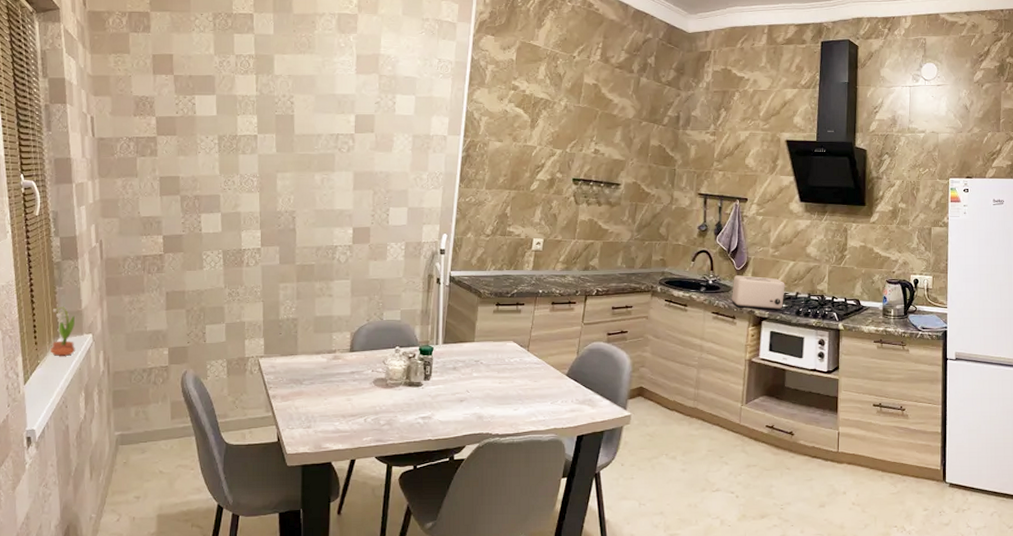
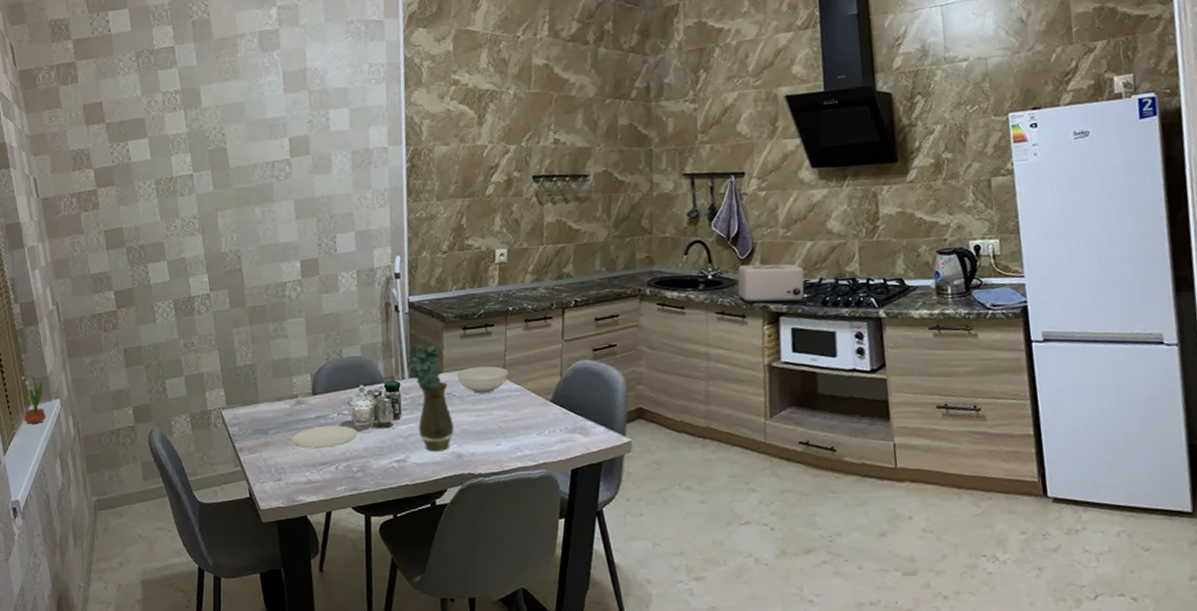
plate: none [325,381,389,401] -> present [291,425,358,449]
vase: none [441,311,478,412] -> present [406,341,454,452]
bowl: none [486,340,533,363] -> present [457,366,510,393]

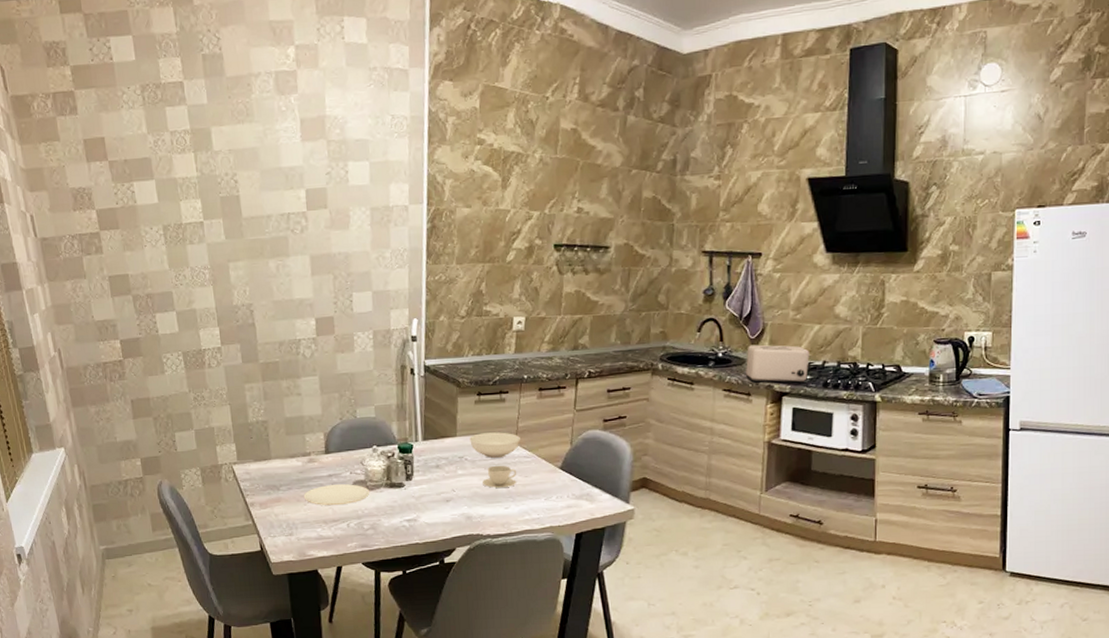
potted flower: present [21,373,46,424] -> none [23,421,50,472]
vase: present [406,341,454,452] -> none [420,405,465,512]
teacup: none [472,400,507,424] -> present [483,465,517,488]

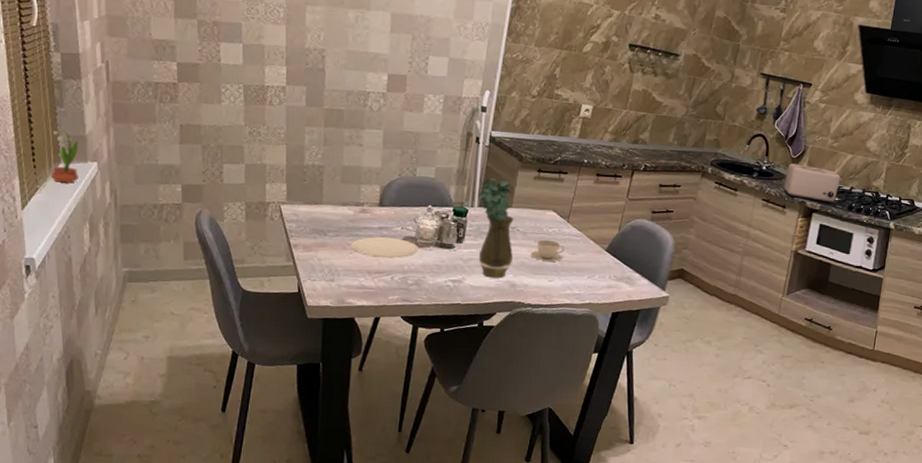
potted flower: none [23,421,50,472] -> present [50,129,78,183]
vase: none [420,405,465,512] -> present [477,173,514,278]
bowl: present [470,432,521,458] -> none [524,207,574,233]

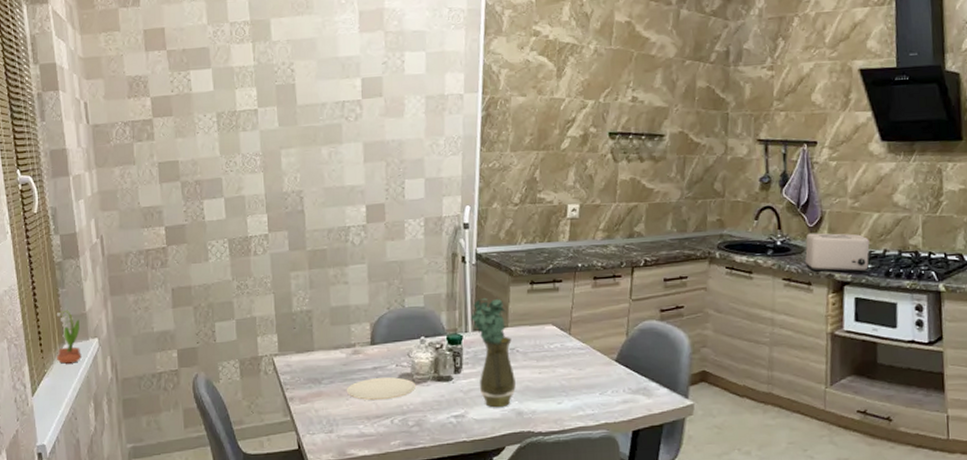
teacup: present [531,239,565,262] -> none [534,357,571,381]

